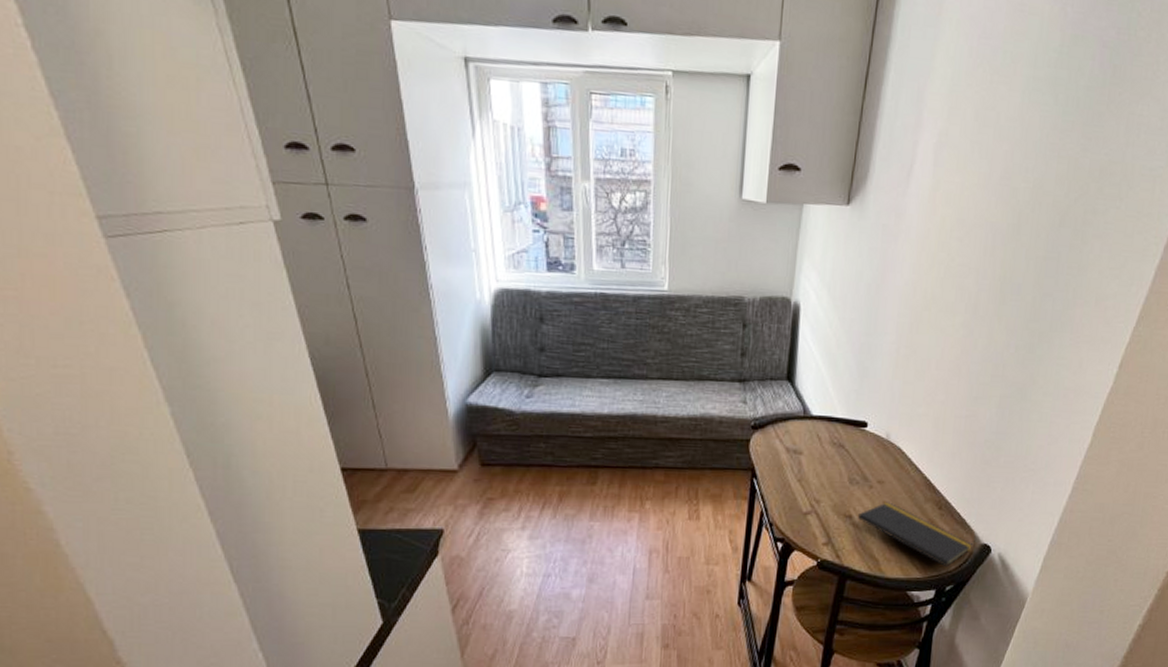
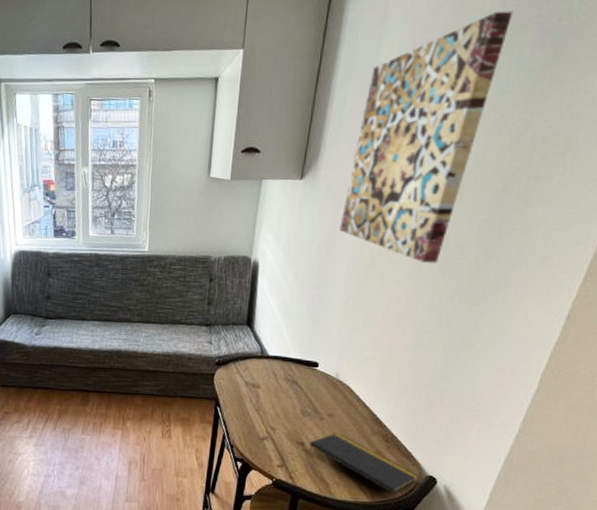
wall art: none [890,18,1074,307] -> present [339,11,514,264]

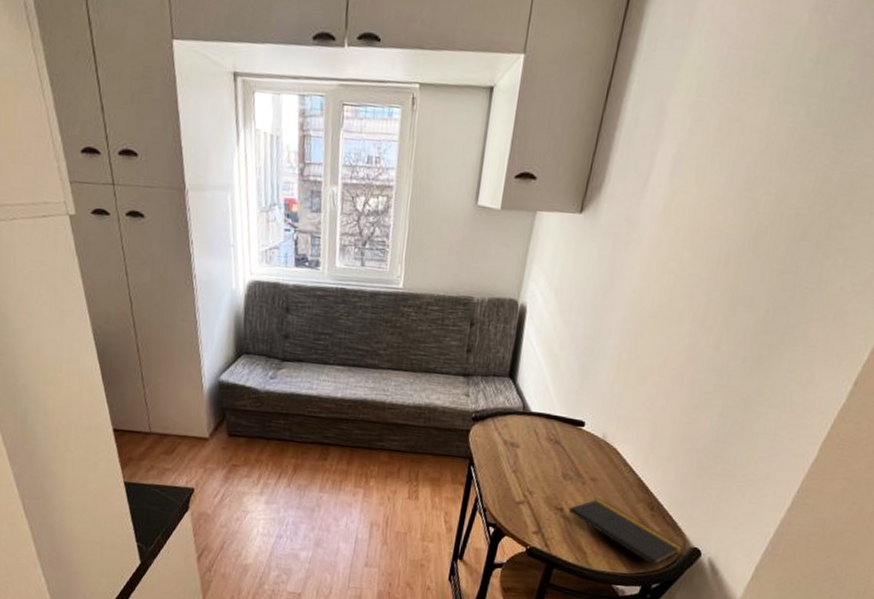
wall art: present [339,11,514,264] -> none [619,27,834,318]

